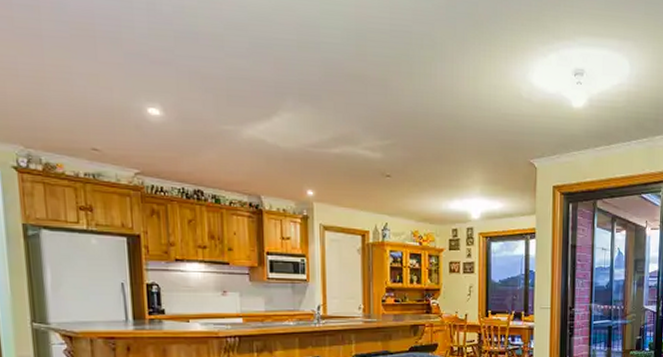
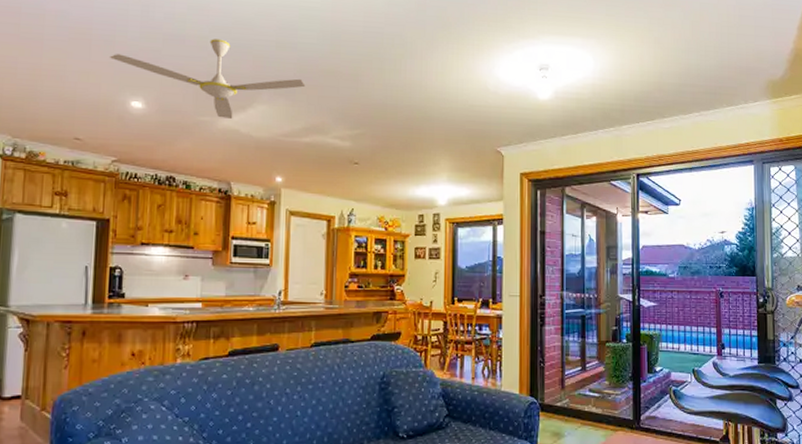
ceiling fan: none [117,37,332,128] -> present [109,39,306,119]

